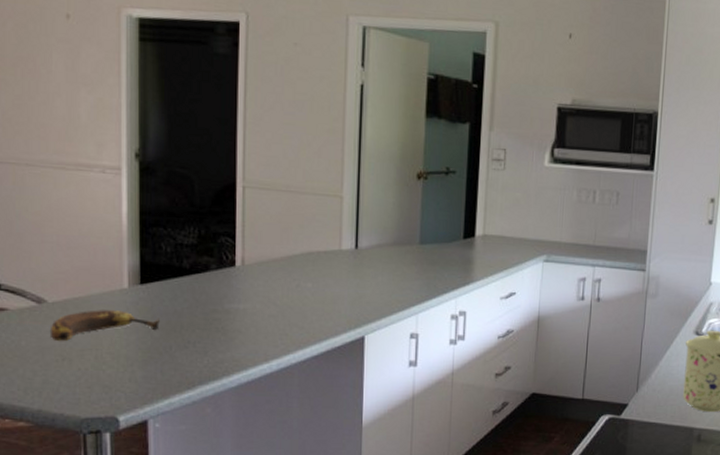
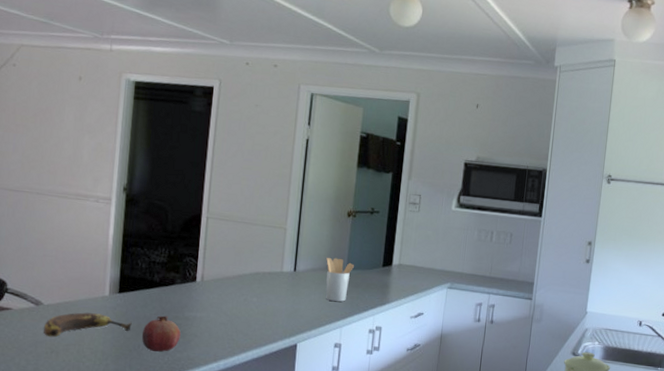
fruit: none [173,309,221,354] -> present [141,315,181,353]
utensil holder: none [394,229,428,283] -> present [325,257,354,302]

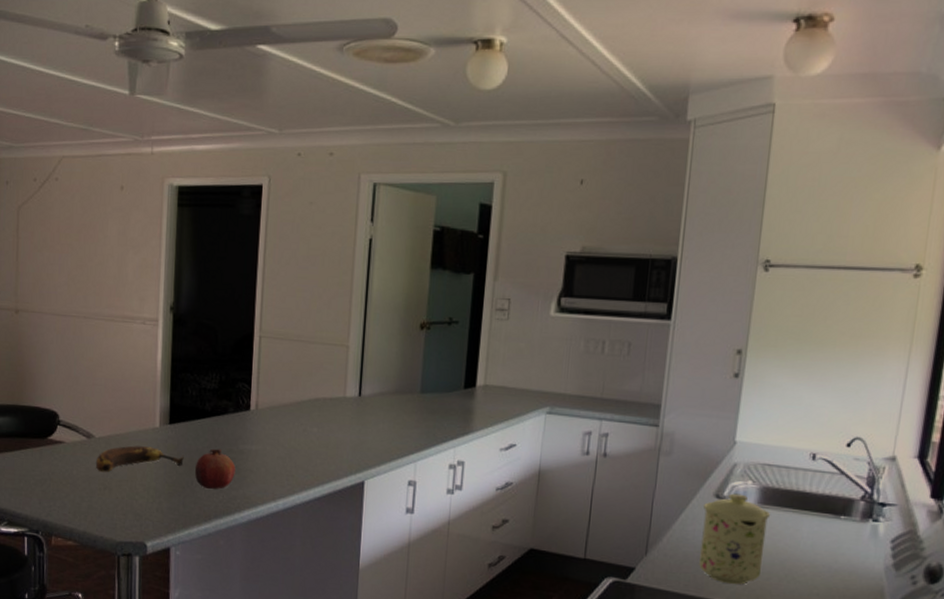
utensil holder: present [325,257,354,302] -> none [396,378,429,431]

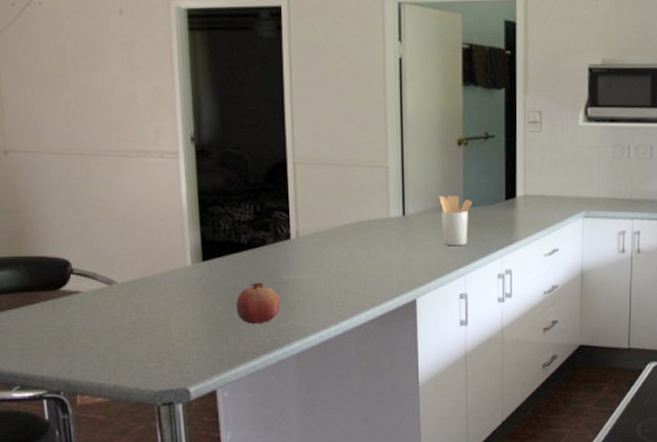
banana: present [95,445,184,473] -> none [120,287,223,320]
utensil holder: none [396,378,429,431] -> present [439,195,472,245]

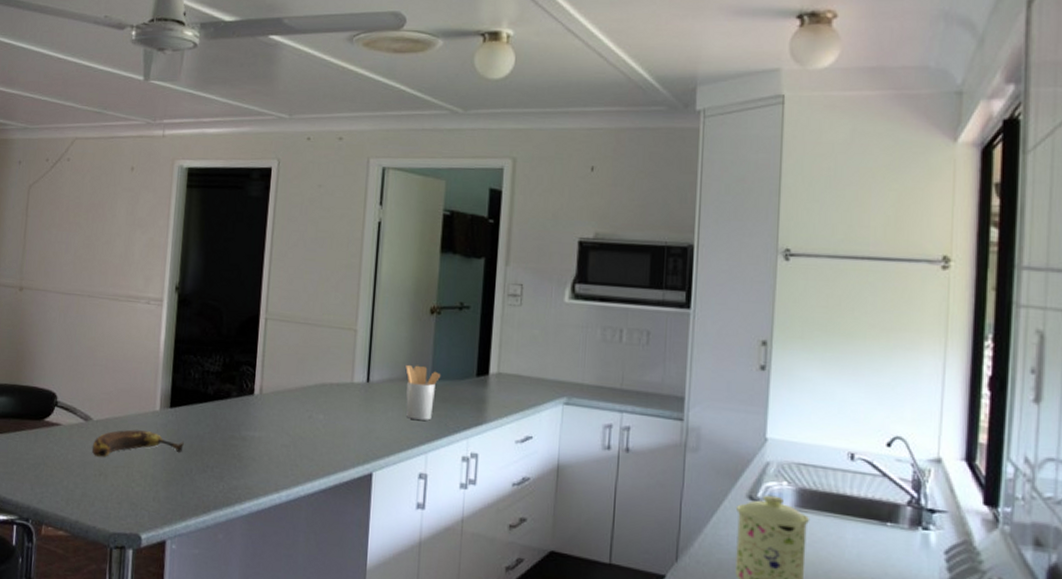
banana: none [120,287,223,320] -> present [91,429,184,458]
fruit: present [235,282,281,325] -> none [194,434,237,479]

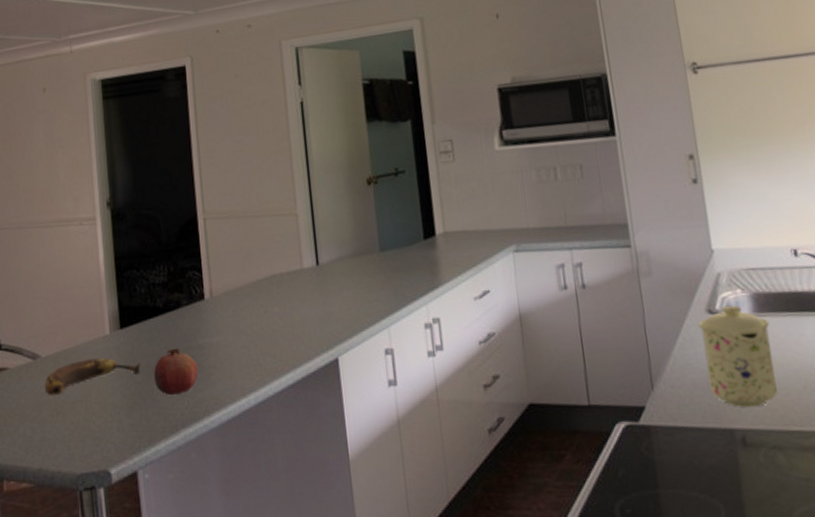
fruit: none [194,434,237,479] -> present [153,348,198,396]
utensil holder: present [405,364,440,421] -> none [352,238,388,295]

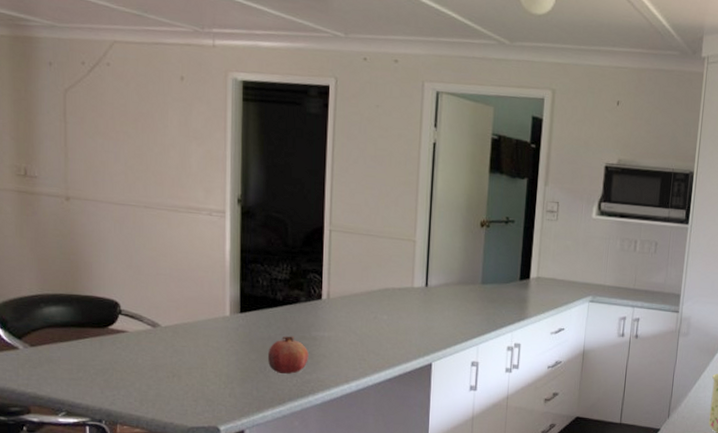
banana: present [44,358,141,396] -> none [162,334,256,361]

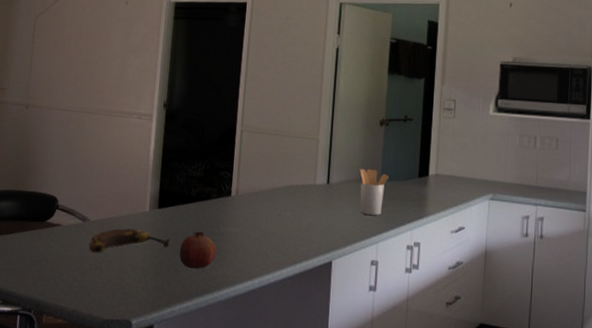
banana: none [162,334,256,361] -> present [88,228,170,254]
utensil holder: none [459,270,489,318] -> present [359,168,388,215]

